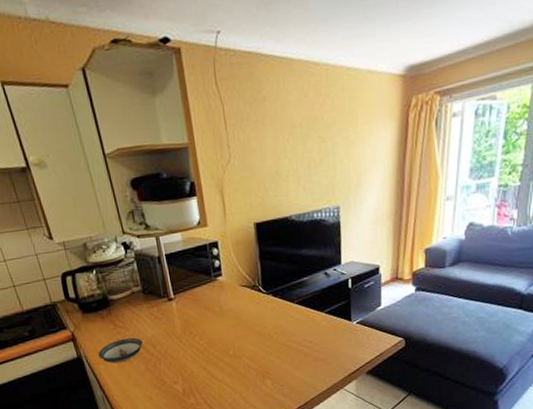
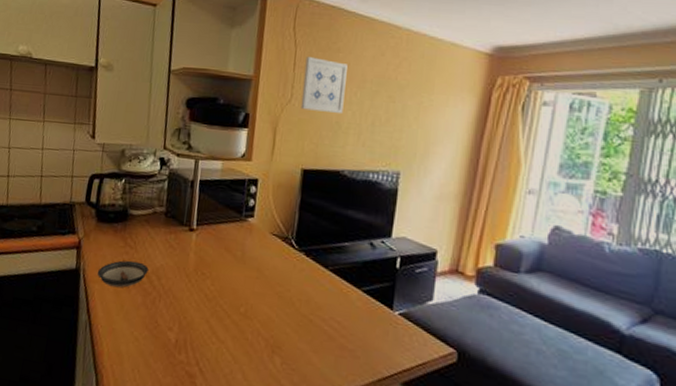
wall art: none [234,111,280,167] -> present [300,57,349,113]

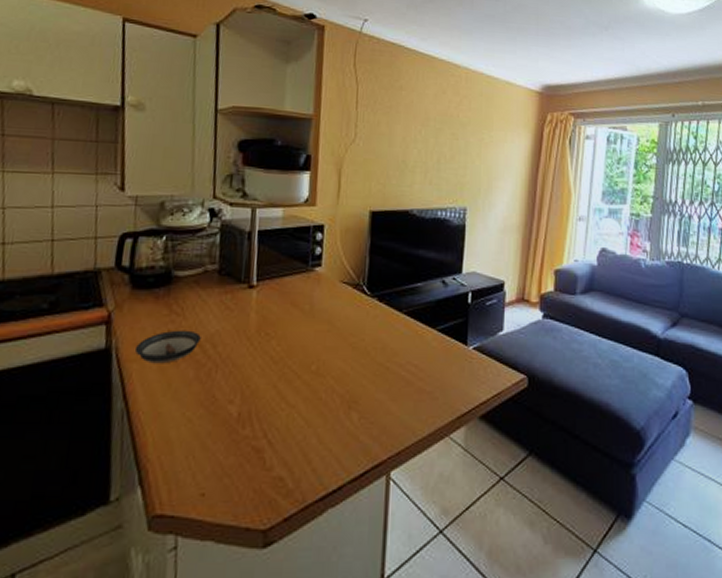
wall art: present [300,57,349,113] -> none [365,95,412,152]

